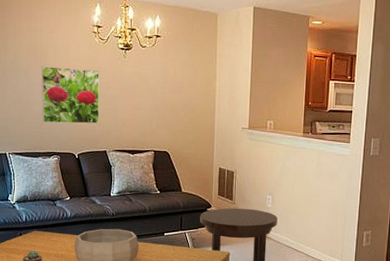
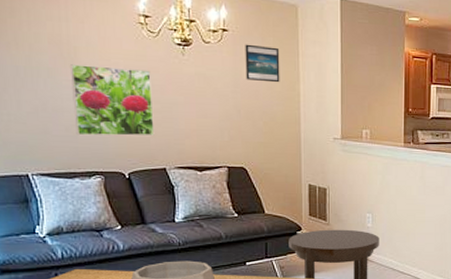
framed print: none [172,47,201,80] -> present [245,44,280,83]

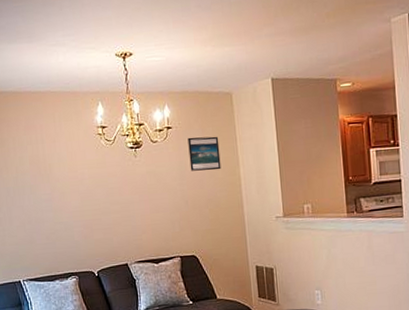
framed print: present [71,64,155,136] -> none [47,175,116,242]

